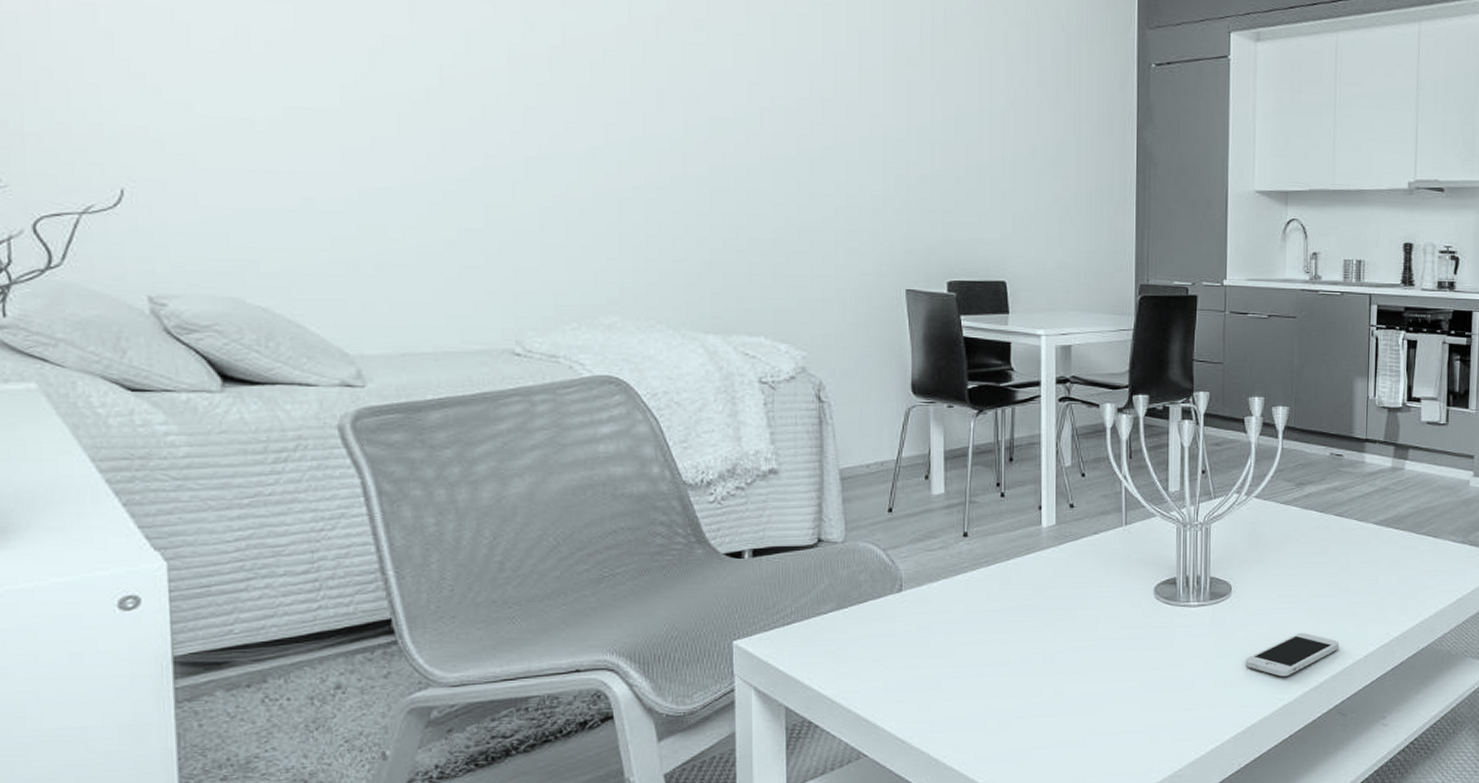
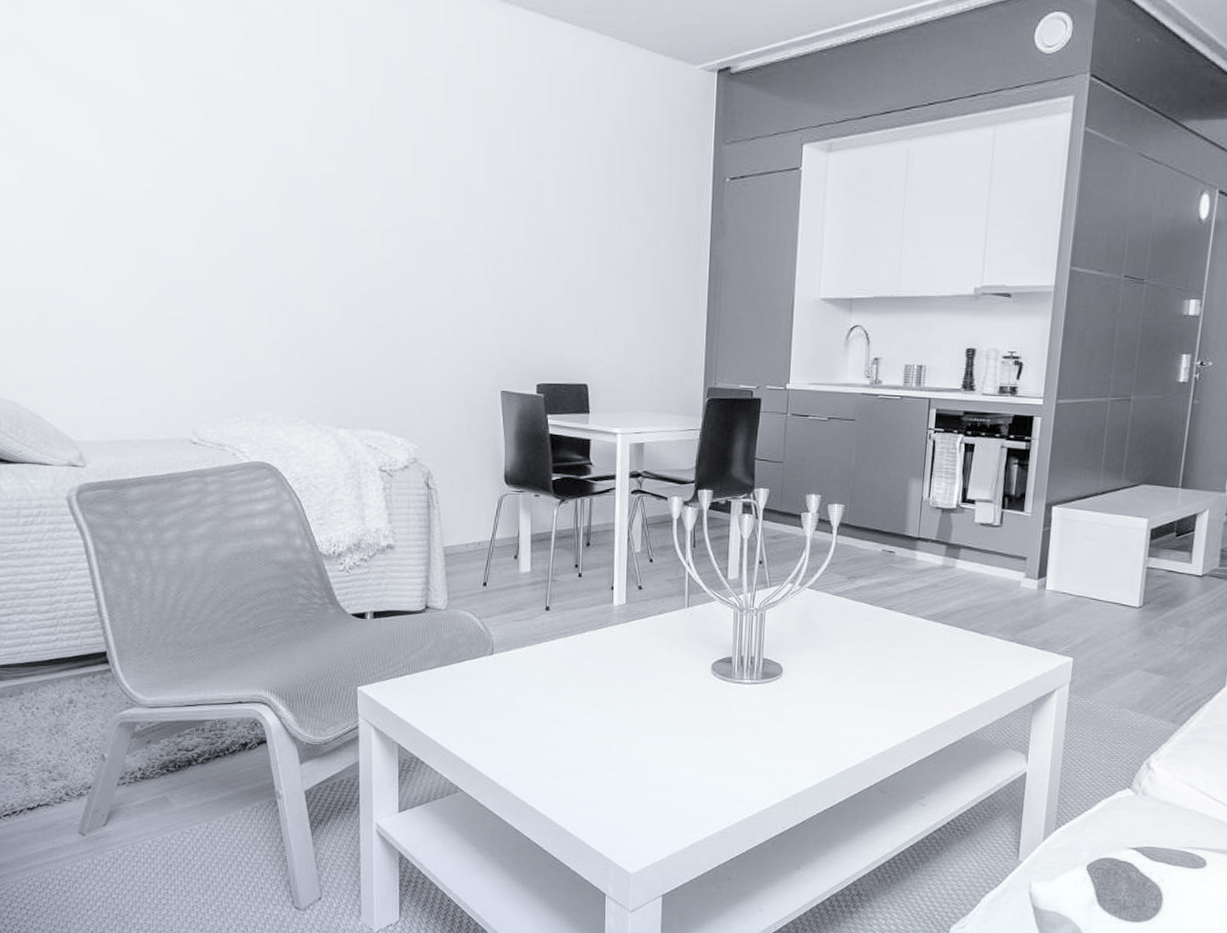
smartphone: present [1245,632,1340,677] -> none [793,714,883,753]

